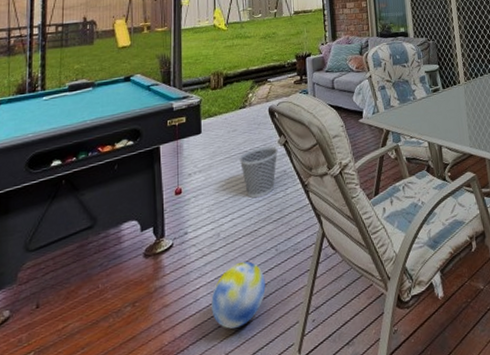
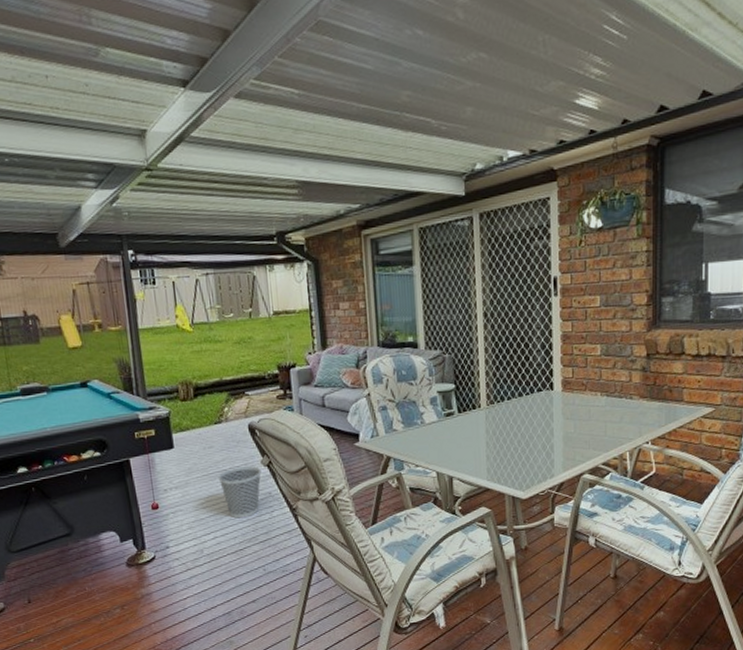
ball: present [211,261,266,329] -> none [199,577,255,636]

